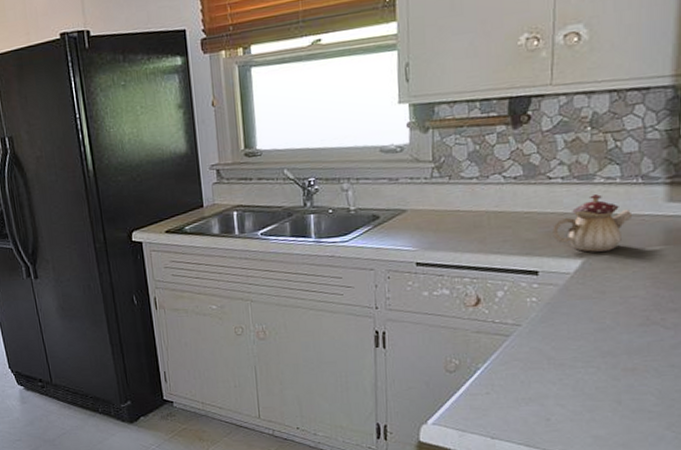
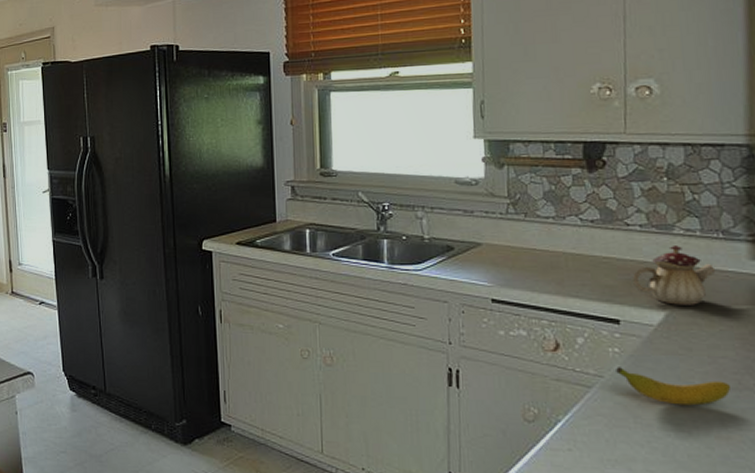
banana: none [533,315,640,345] -> present [616,367,732,406]

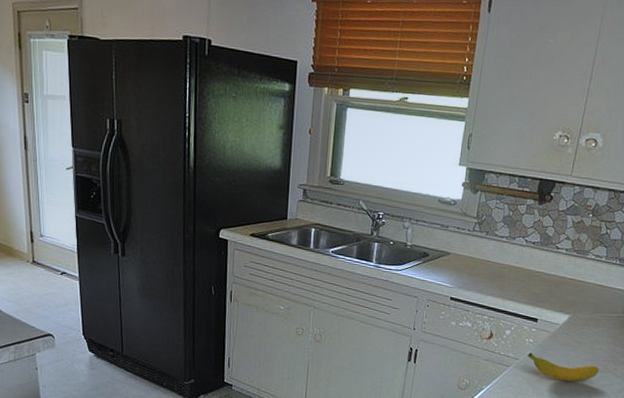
teapot: present [633,246,716,305] -> none [552,267,609,312]

